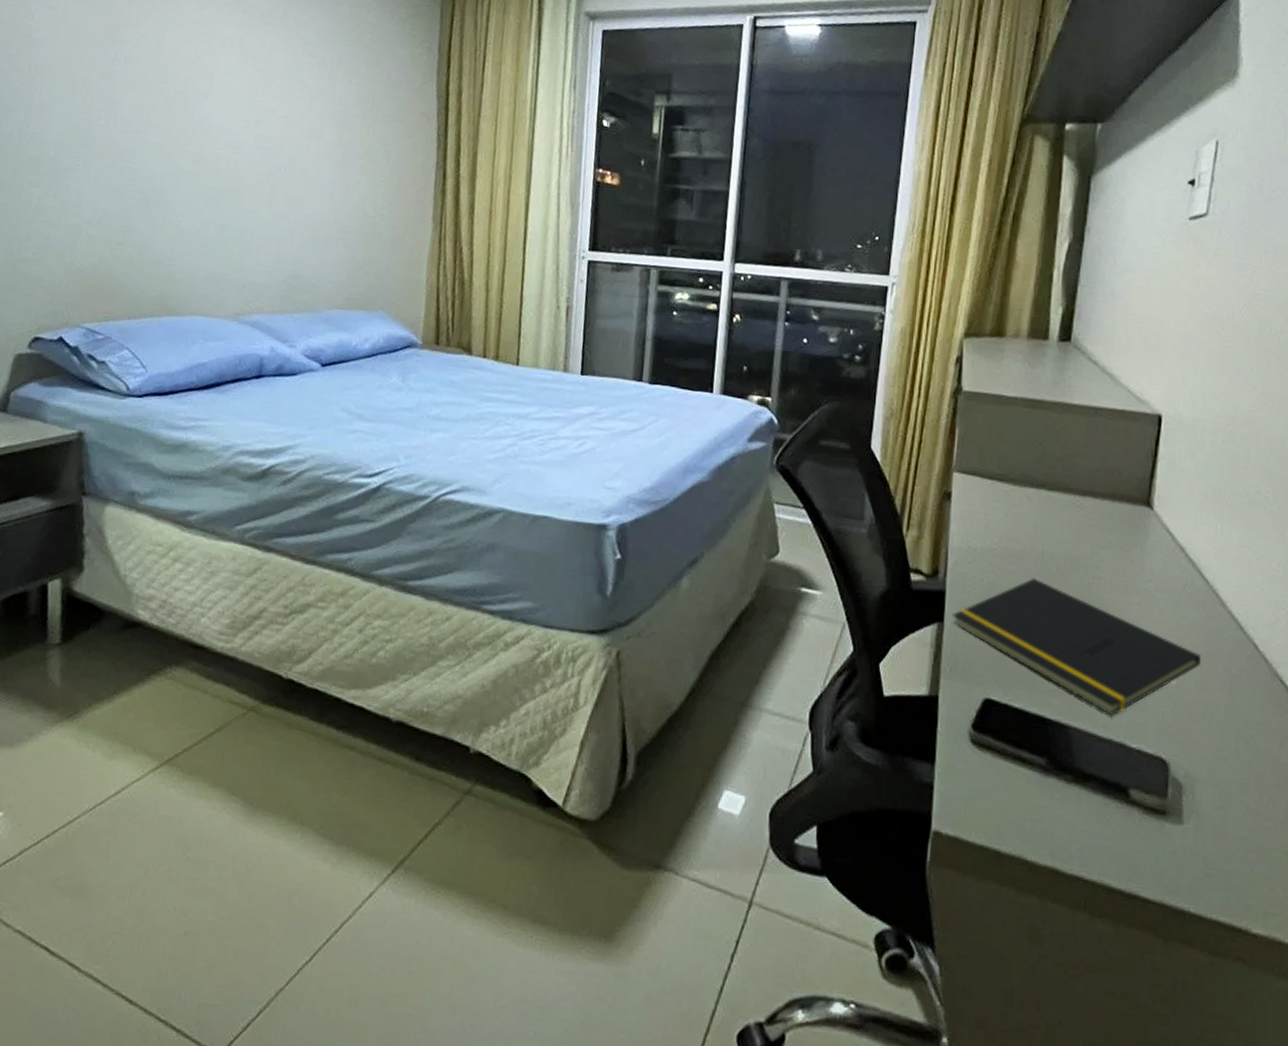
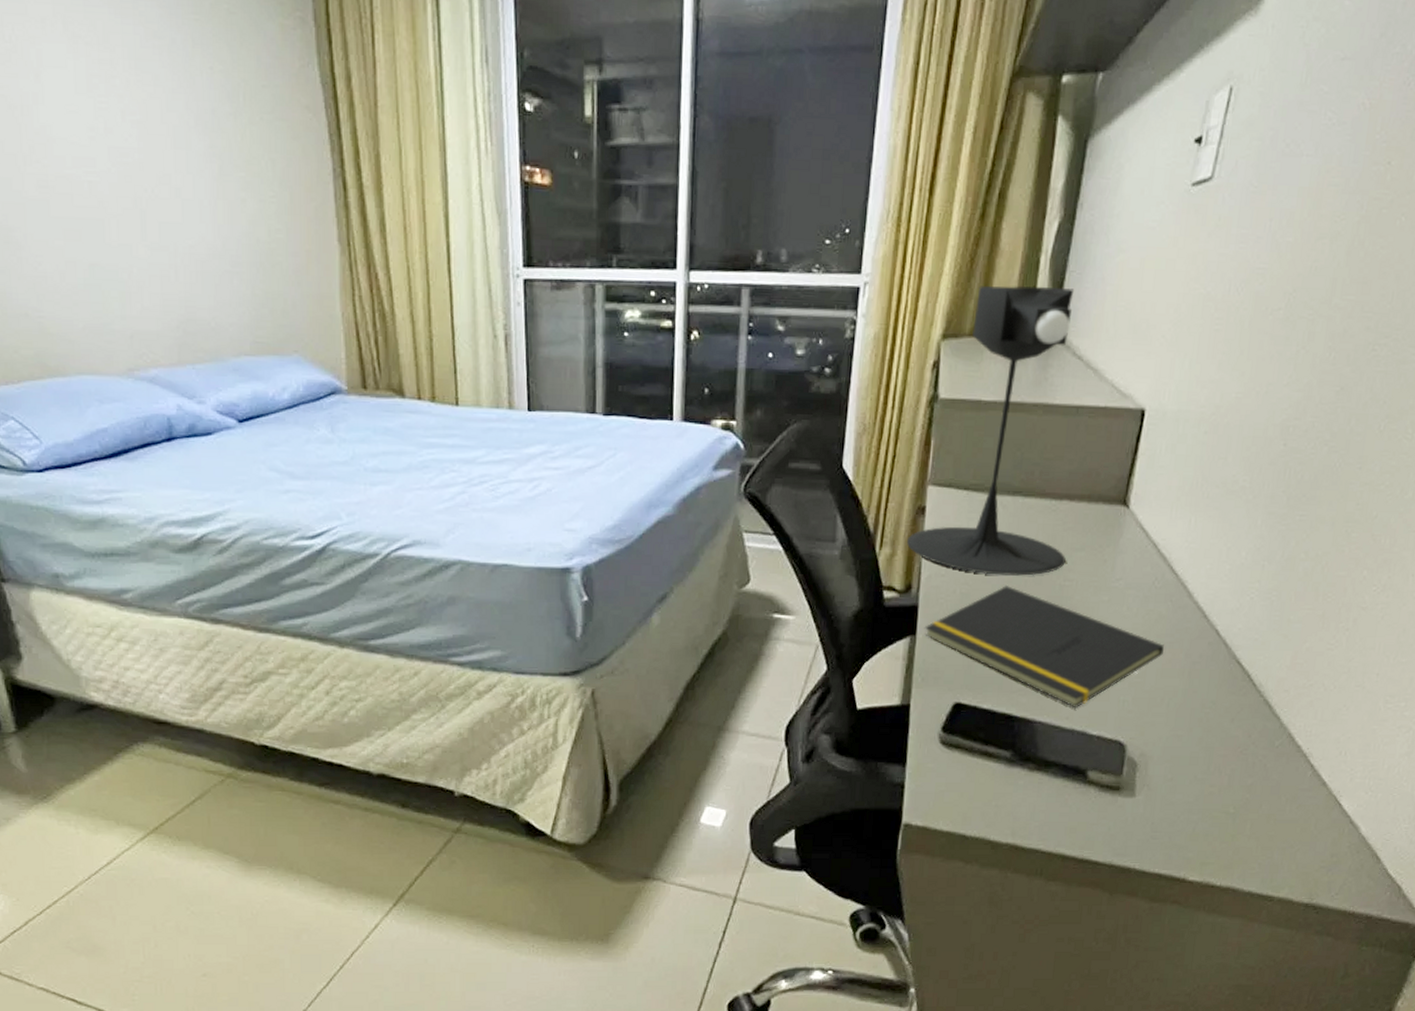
desk lamp: none [933,293,1093,570] -> present [906,286,1075,576]

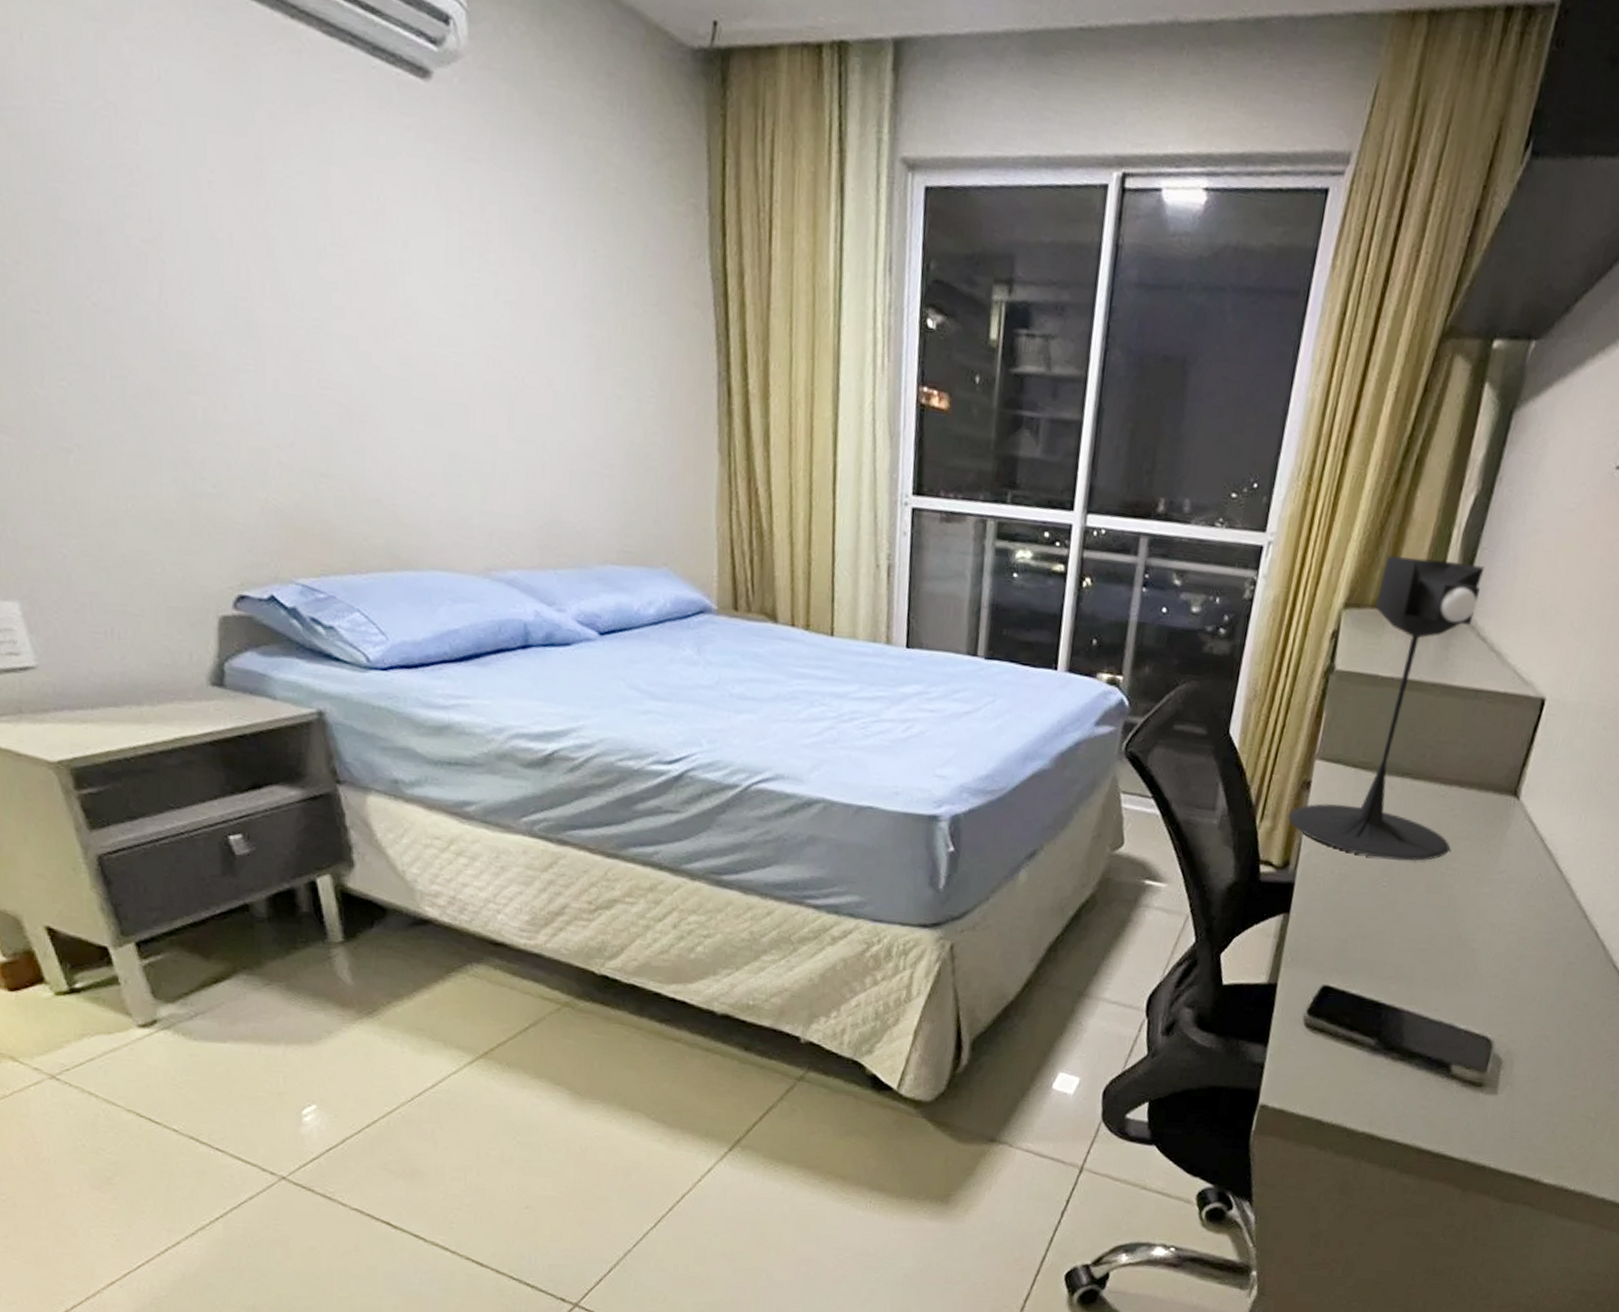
notepad: present [925,584,1165,709] -> none [1298,868,1542,1001]

